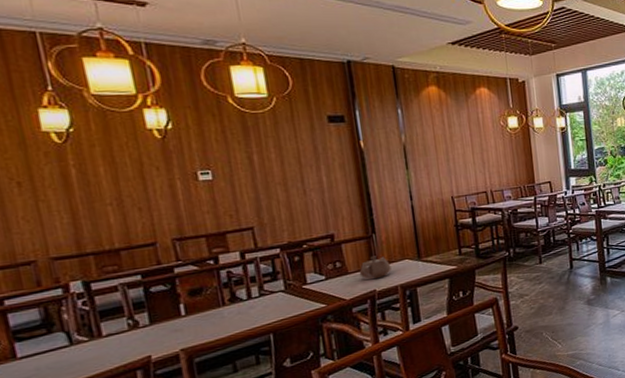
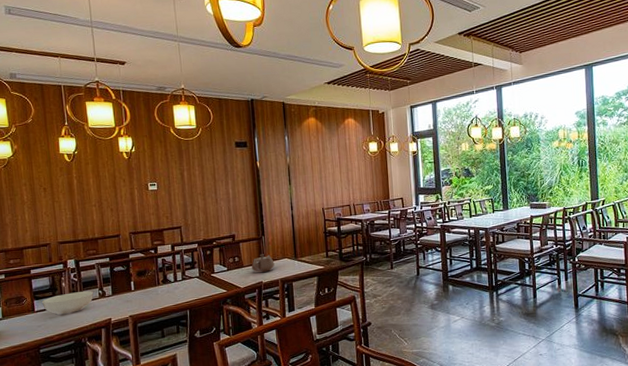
bowl: none [28,321,120,360] -> present [41,291,94,315]

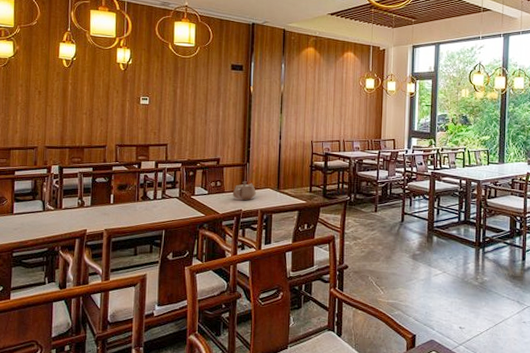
bowl: present [41,291,94,315] -> none [21,199,73,220]

